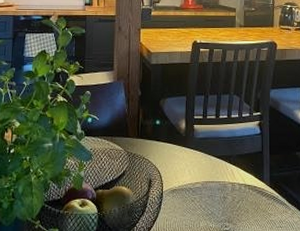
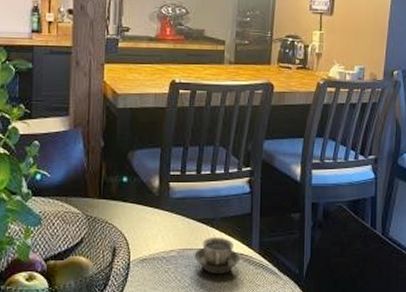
cup: none [215,171,255,204] -> present [194,237,241,275]

